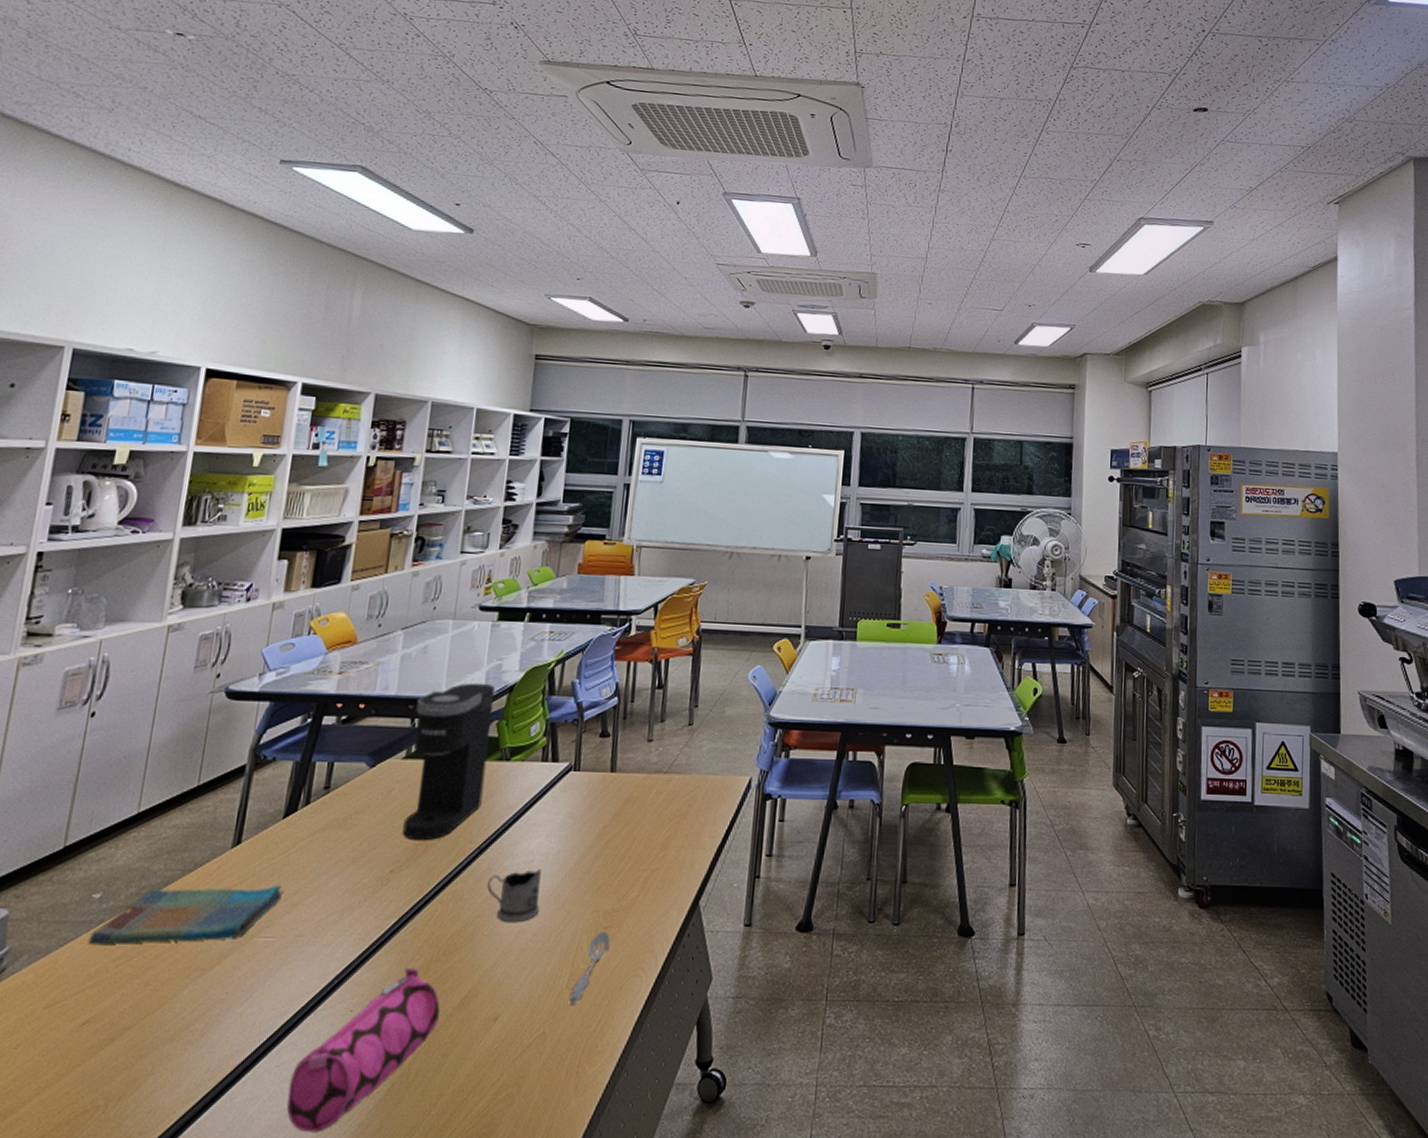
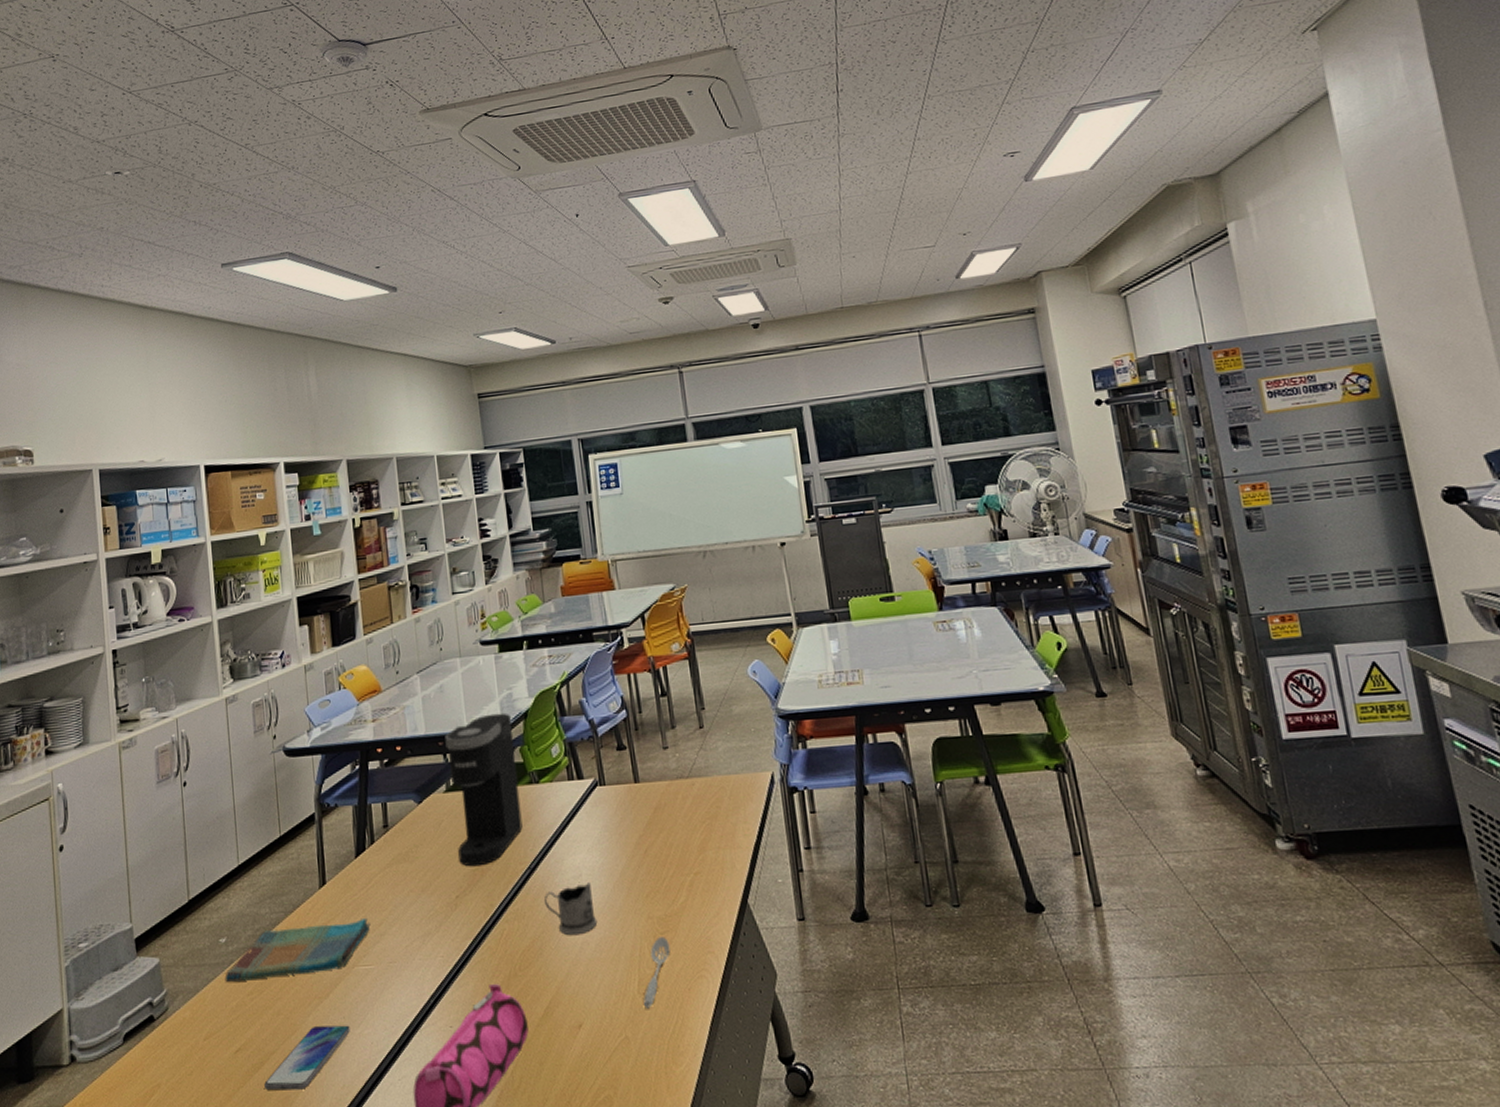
smartphone: none [108,1001,231,1072] -> present [264,1025,350,1090]

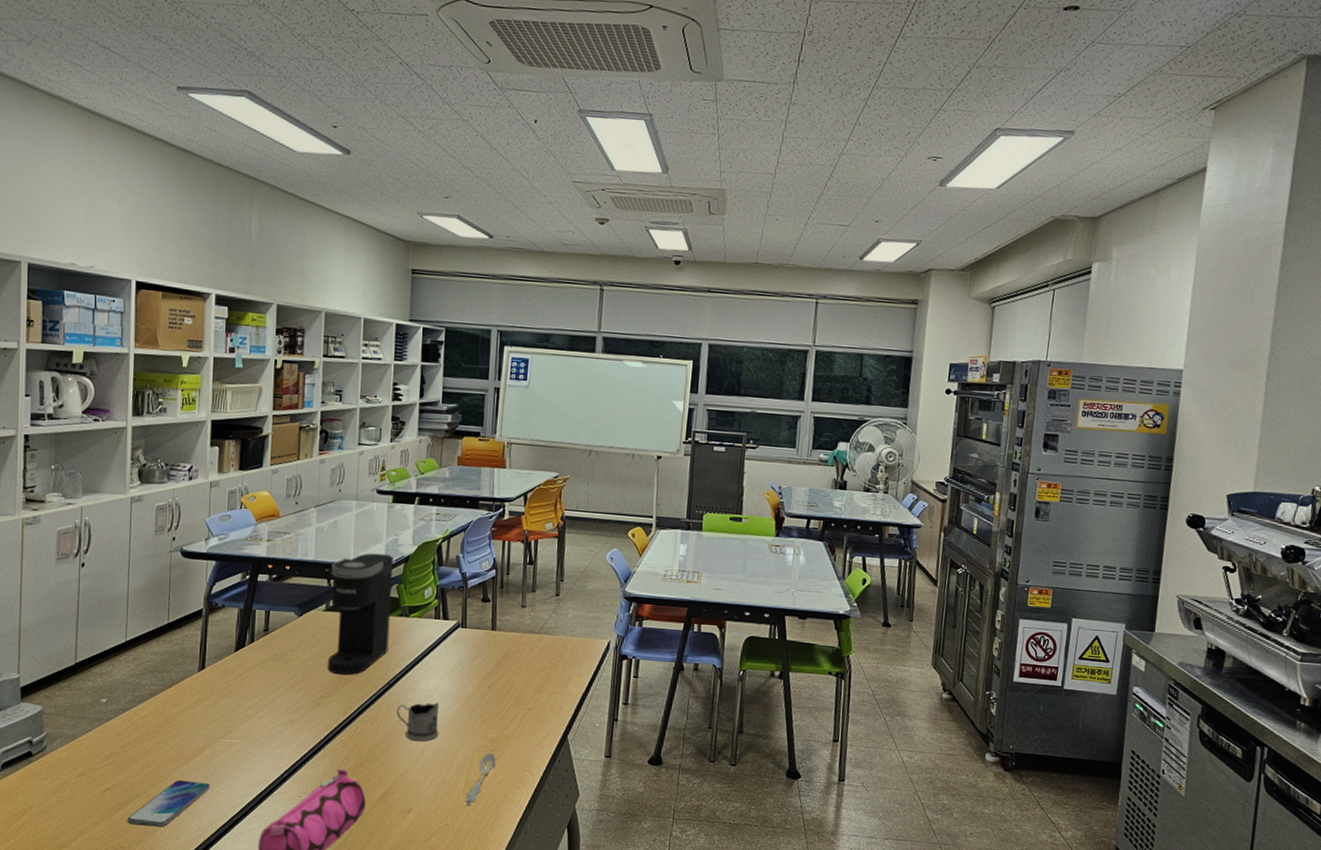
dish towel: present [225,918,371,982] -> none [101,698,241,739]

